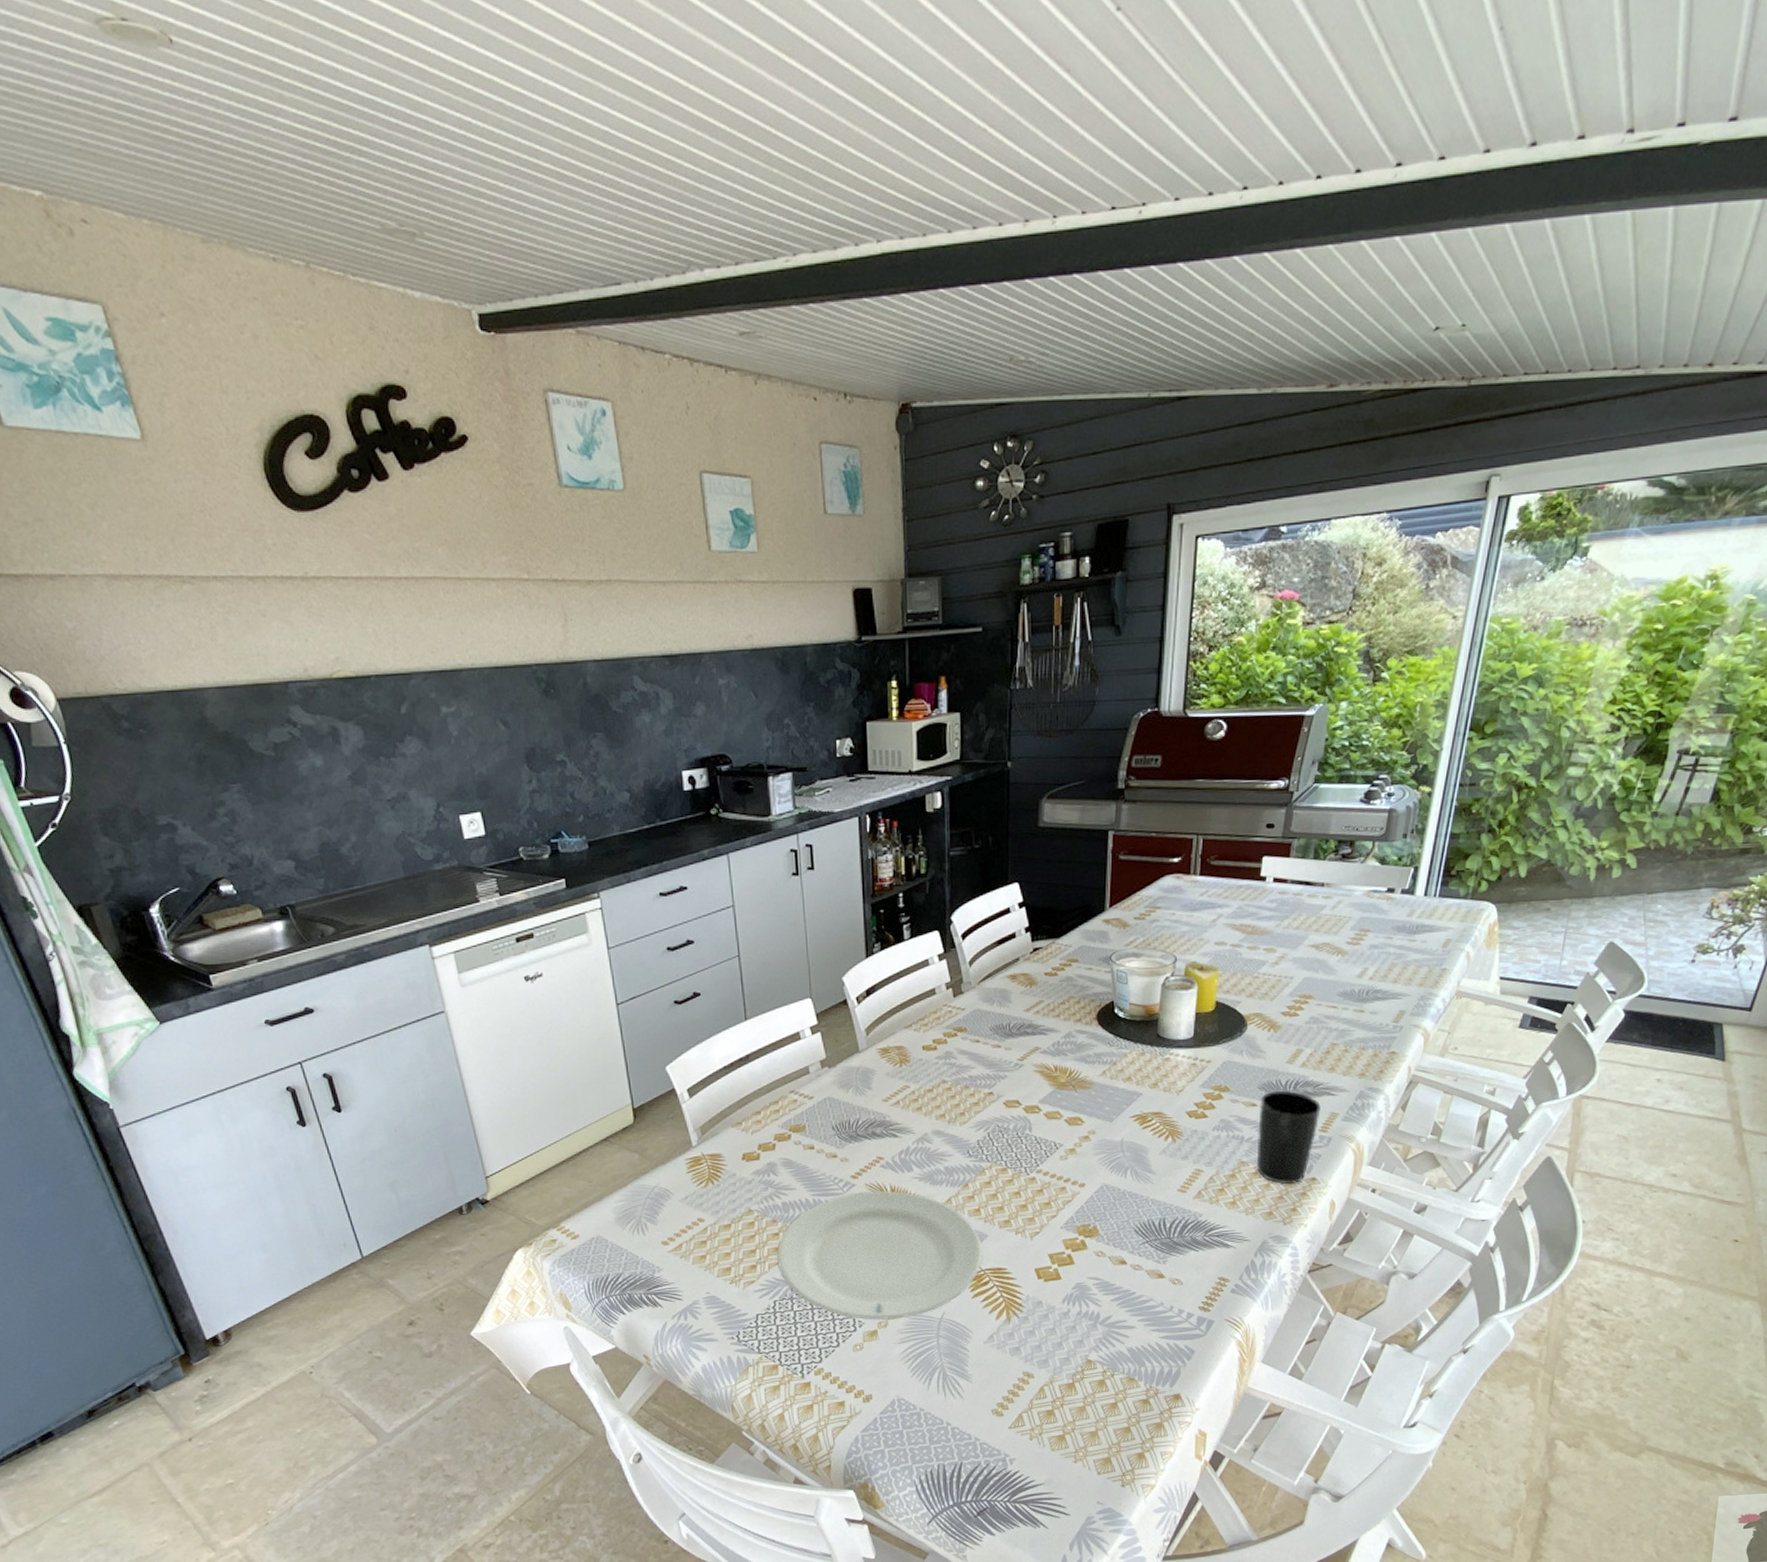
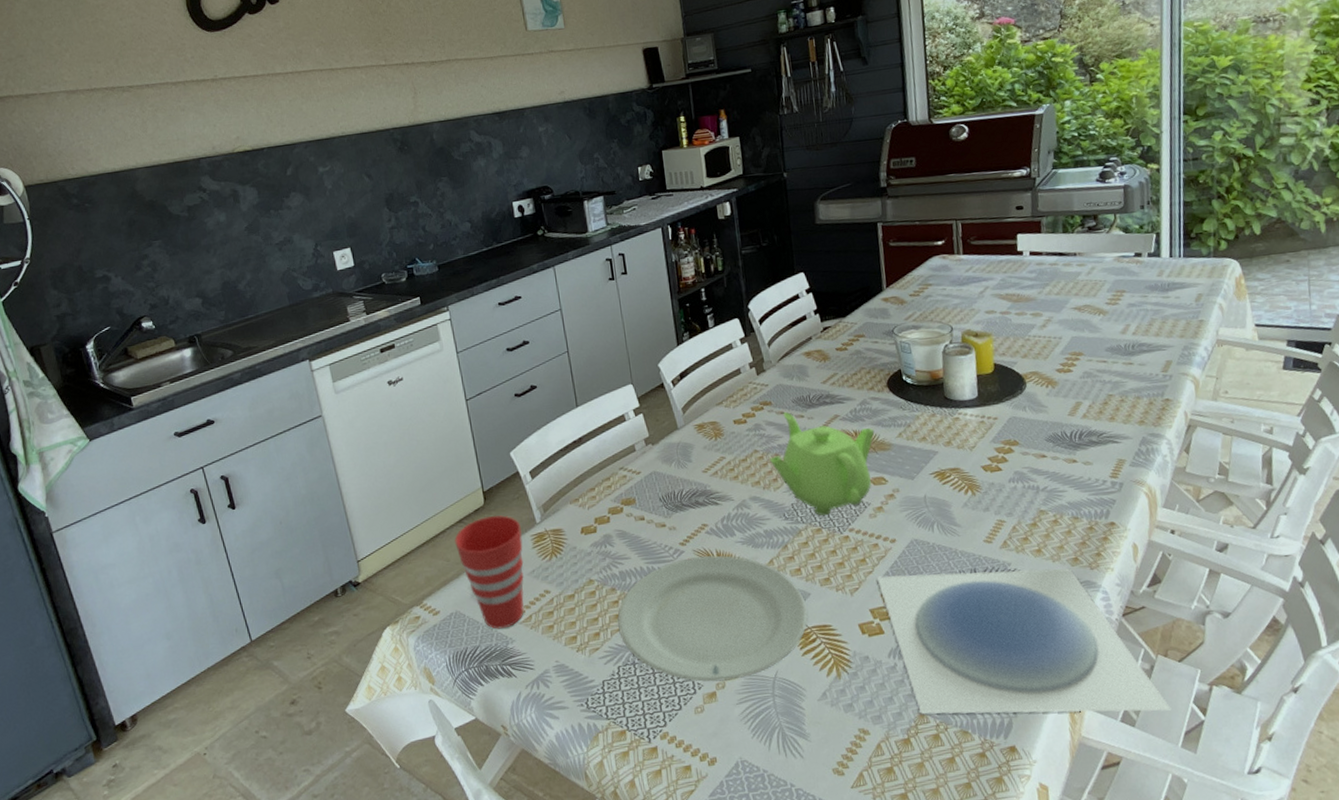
cup: none [598,1136,676,1257] -> present [455,515,524,629]
teapot: none [958,1041,1077,1154] -> present [770,412,875,516]
plate: none [1060,1220,1341,1366] -> present [876,568,1172,714]
cup: present [1257,1090,1322,1184] -> none [1049,441,1109,530]

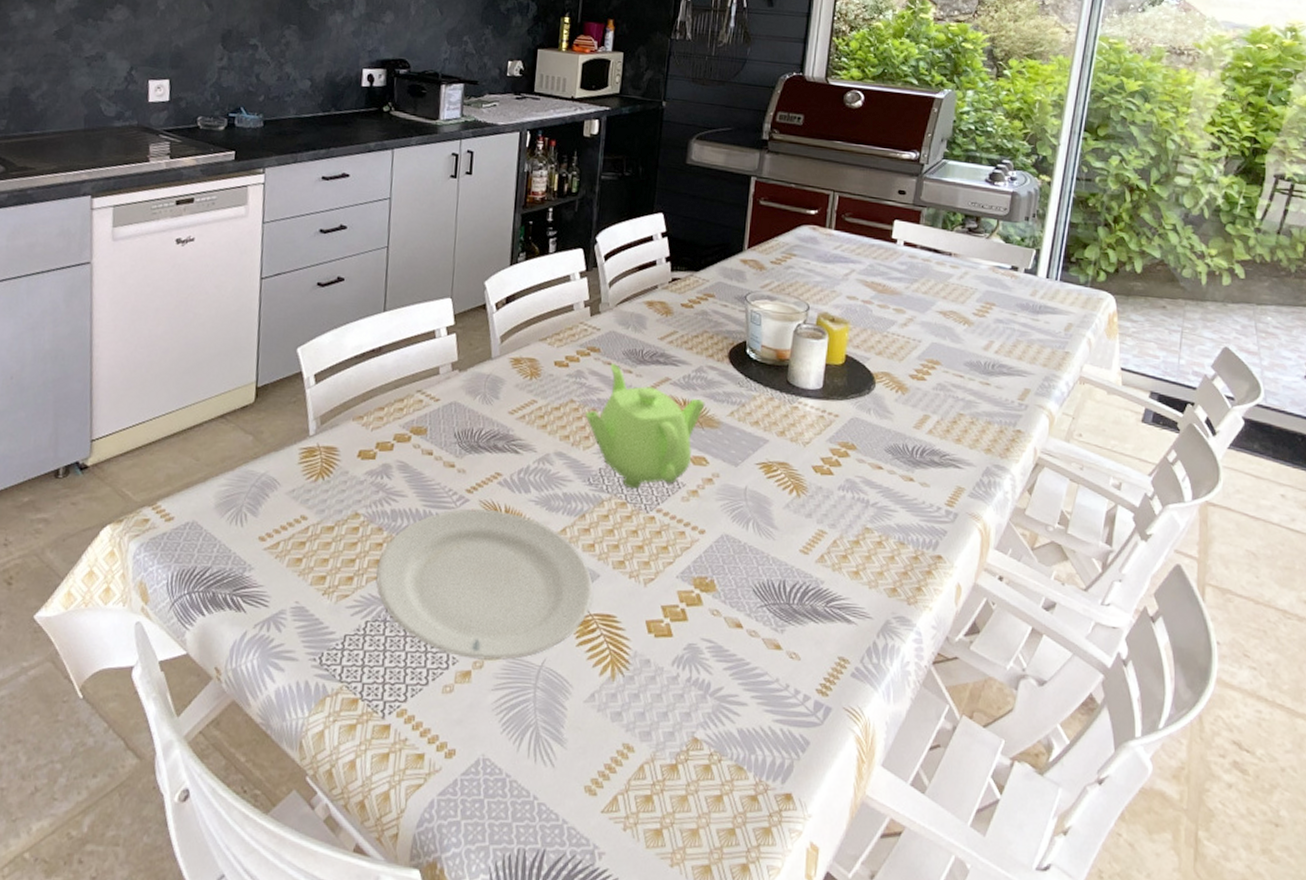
cup: present [455,515,524,629] -> none [210,417,291,552]
plate: present [876,568,1172,714] -> none [676,569,967,781]

